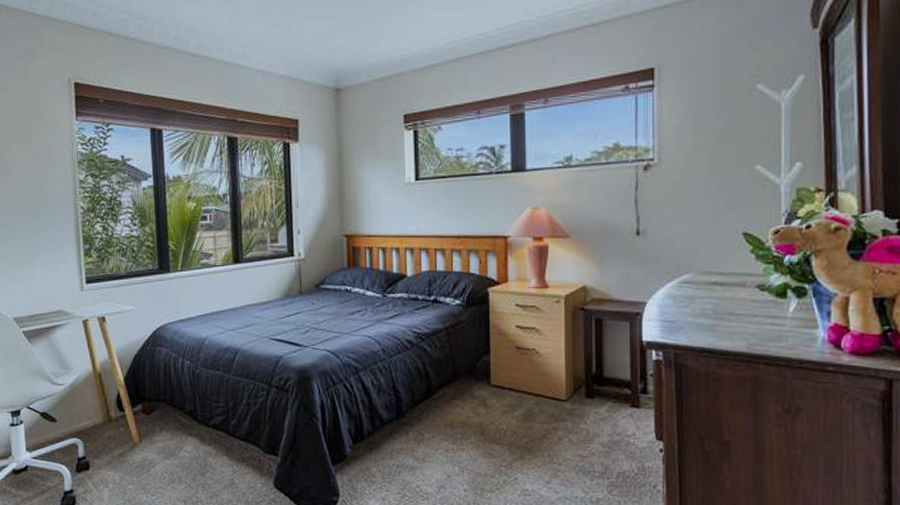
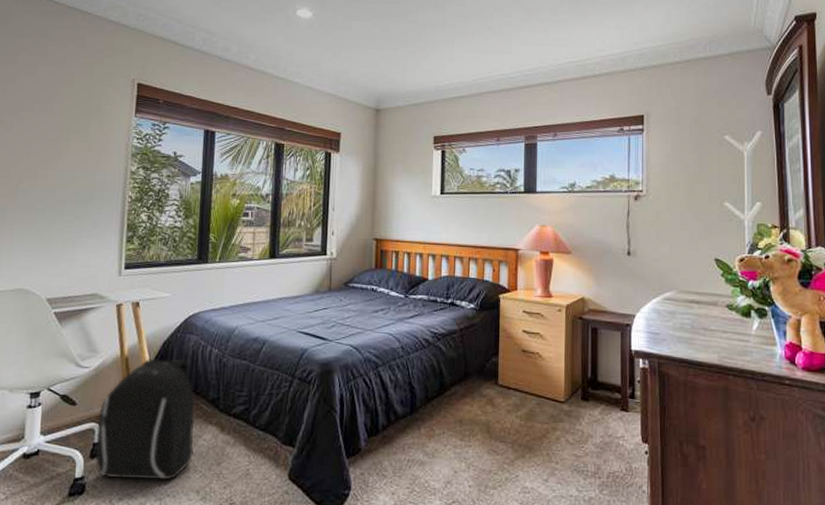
backpack: none [79,372,177,492] -> present [95,358,195,481]

